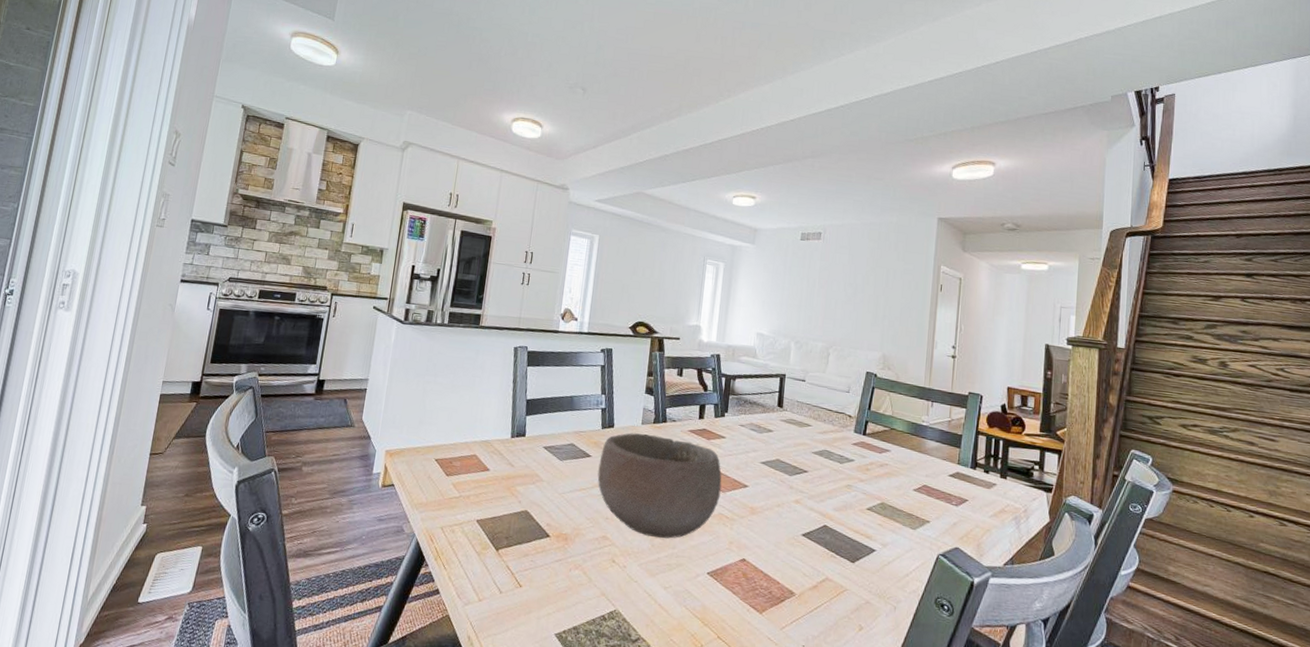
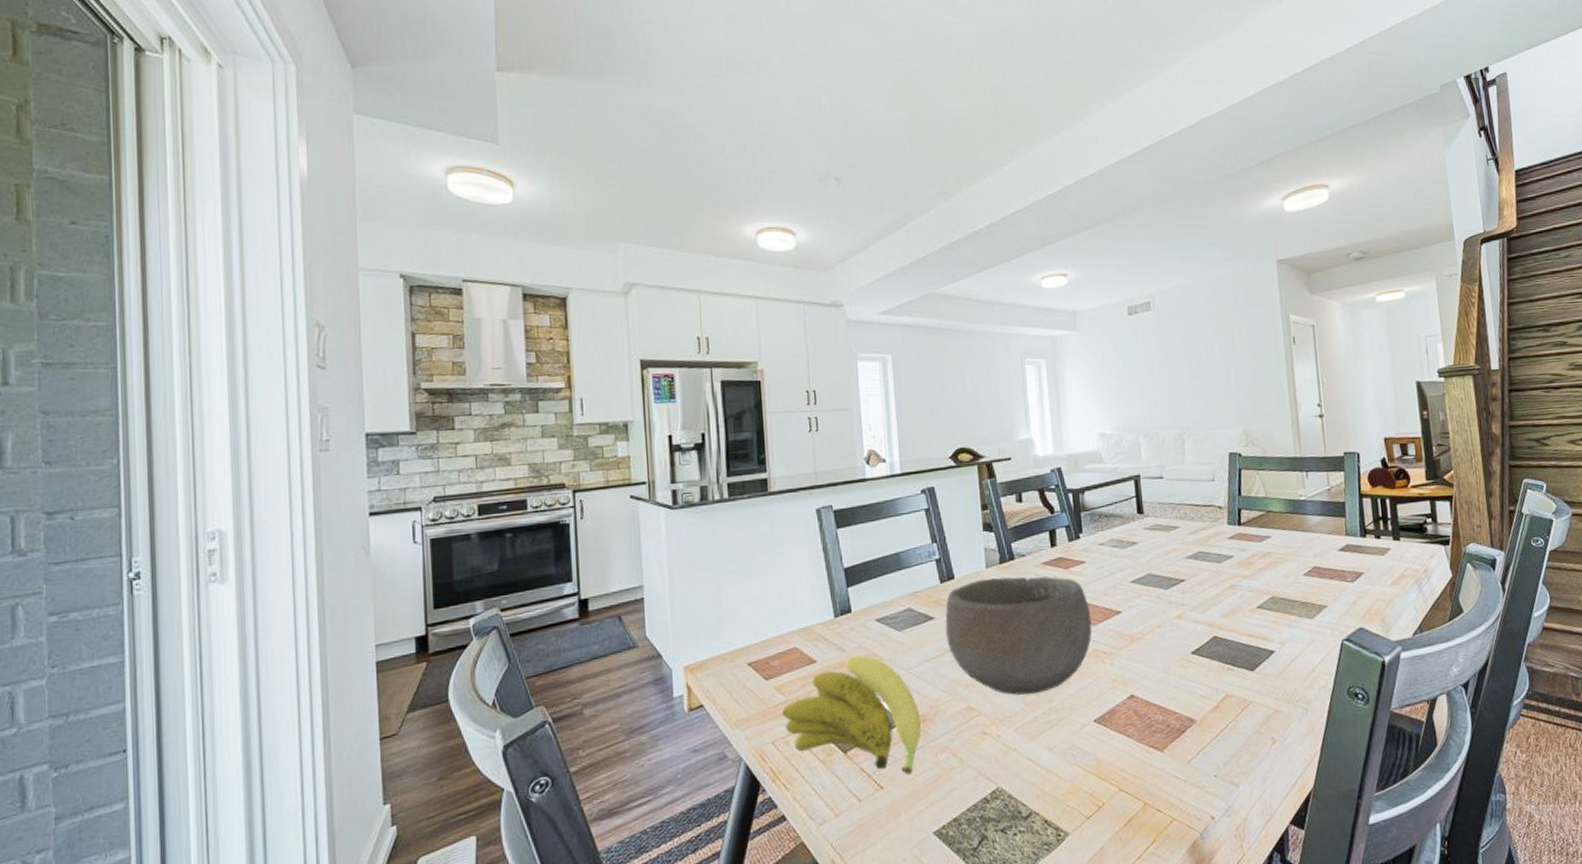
banana: none [454,472,564,581] -> present [782,655,921,775]

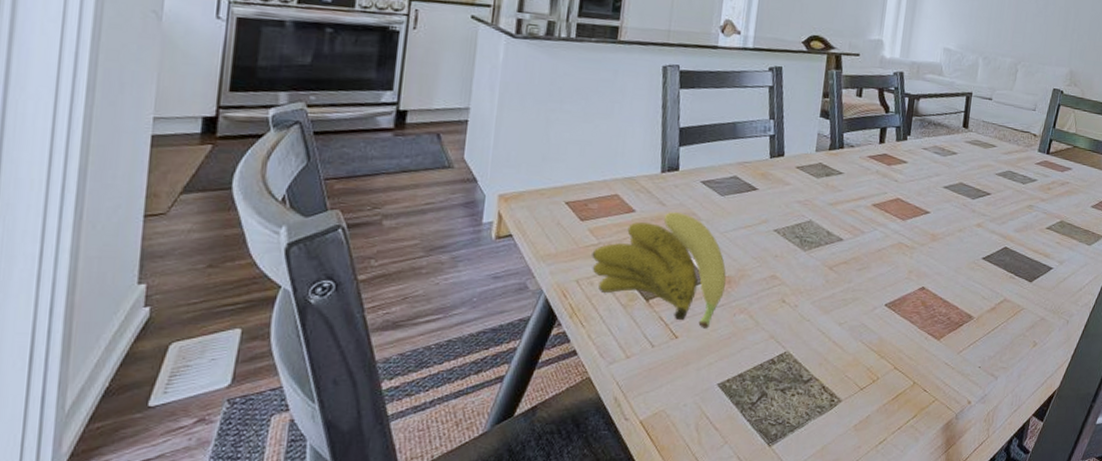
bowl: present [945,576,1093,695] -> none [765,161,903,273]

